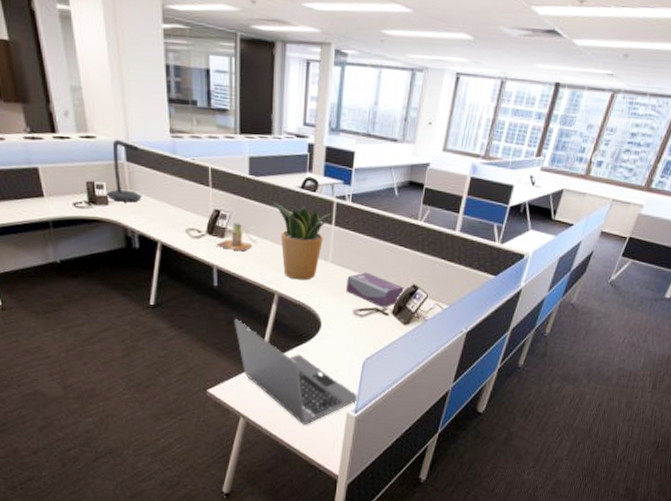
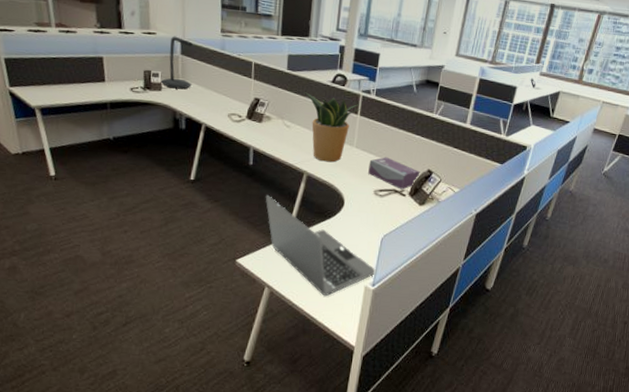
bottle: present [216,223,252,252] -> none [254,110,286,135]

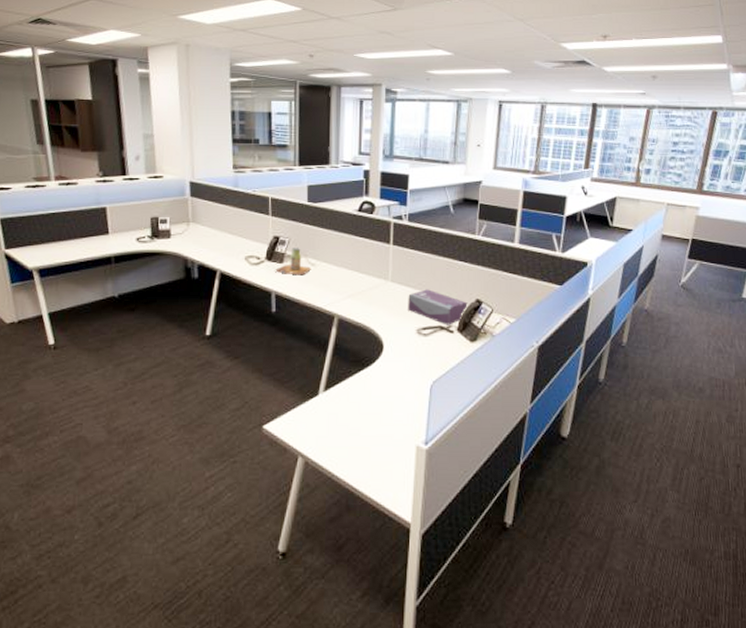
desk lamp: present [160,36,193,90] -> none [169,177,204,234]
bottle: none [254,110,286,135] -> present [275,248,311,276]
laptop: present [265,194,376,297] -> none [292,345,427,462]
potted plant: present [304,92,361,163] -> none [328,224,394,301]

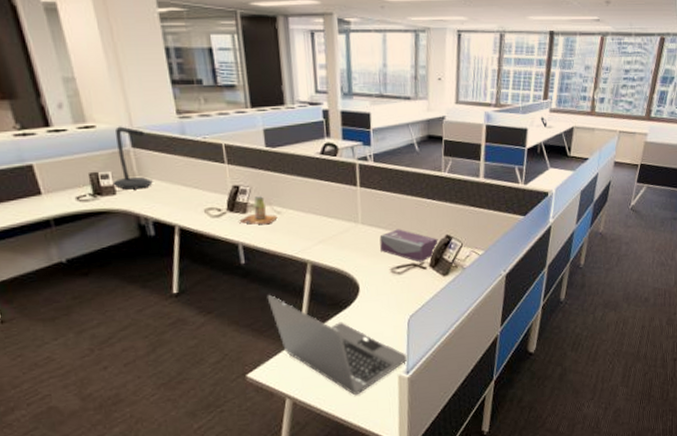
desk lamp: none [169,177,204,234] -> present [112,126,153,190]
laptop: none [292,345,427,462] -> present [267,294,408,396]

